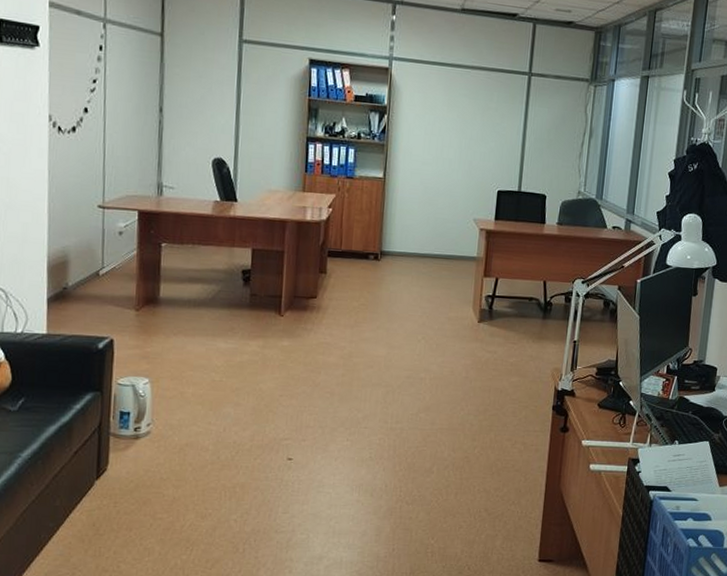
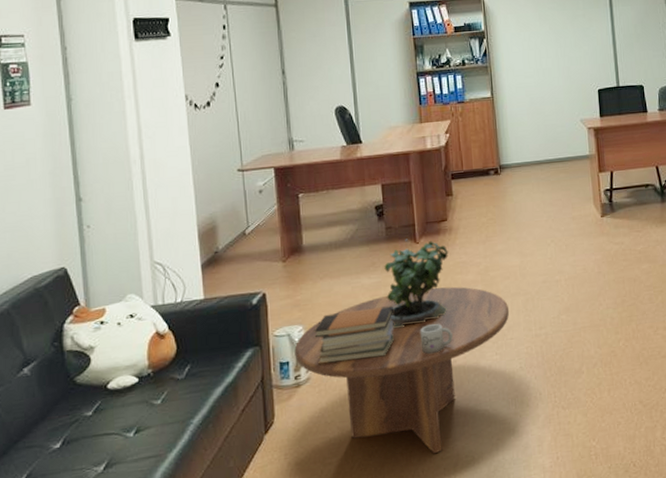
coffee table: none [137,363,368,525] -> present [294,286,510,453]
book stack: none [160,371,247,423] -> present [314,306,394,364]
potted plant: none [241,309,313,399] -> present [384,239,448,329]
mug: none [270,399,305,430] -> present [420,323,453,355]

